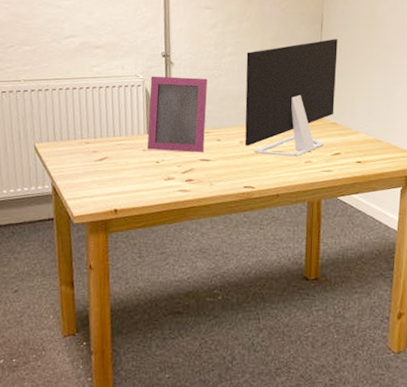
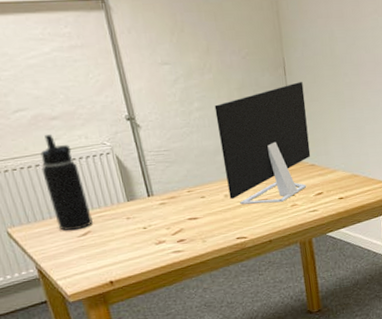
water bottle: none [77,61,112,154] -> present [40,133,93,231]
picture frame: present [147,76,208,153] -> none [119,137,190,217]

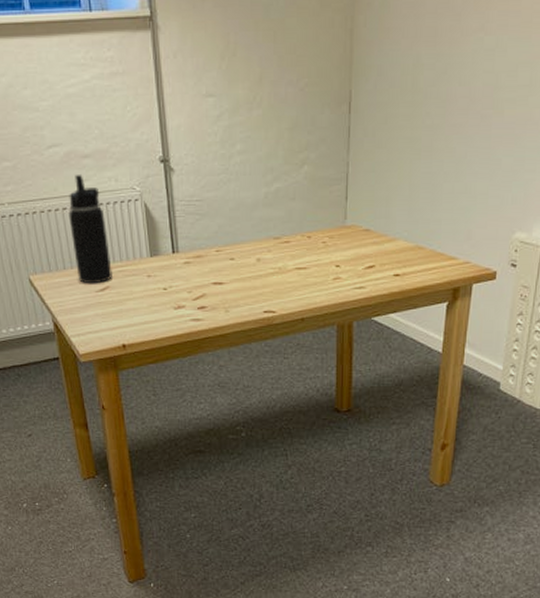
monitor: present [214,82,311,205] -> none [259,122,370,273]

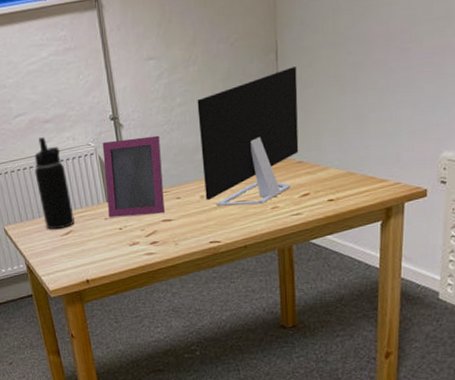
picture frame: none [149,185,216,276] -> present [102,135,165,218]
monitor: none [259,122,370,273] -> present [197,66,299,206]

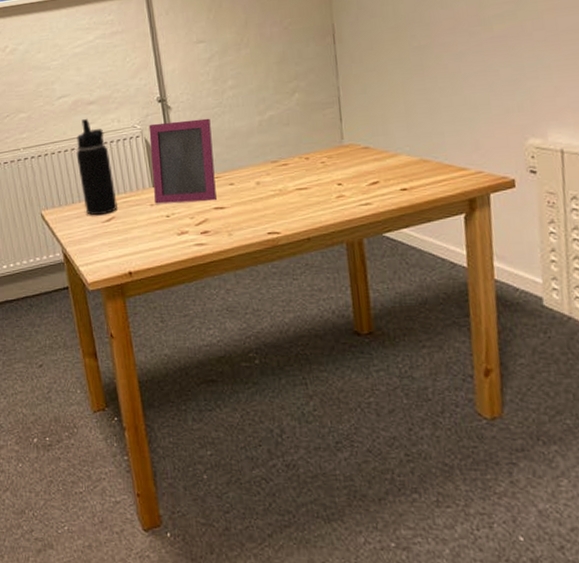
monitor: present [197,66,299,206] -> none [250,50,364,194]

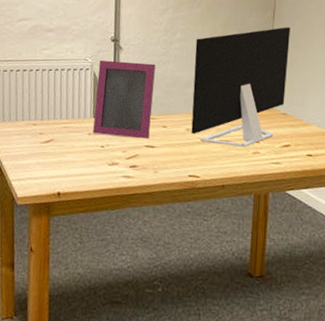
water bottle: present [76,118,117,216] -> none [27,43,59,136]
monitor: none [250,50,364,194] -> present [191,27,291,147]

